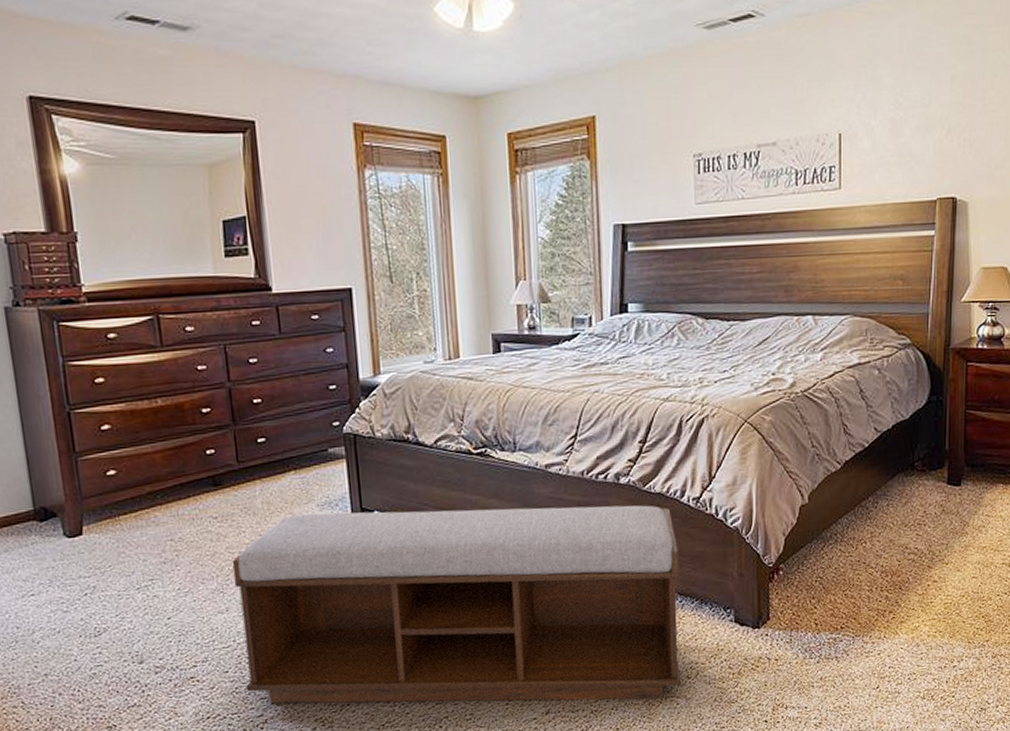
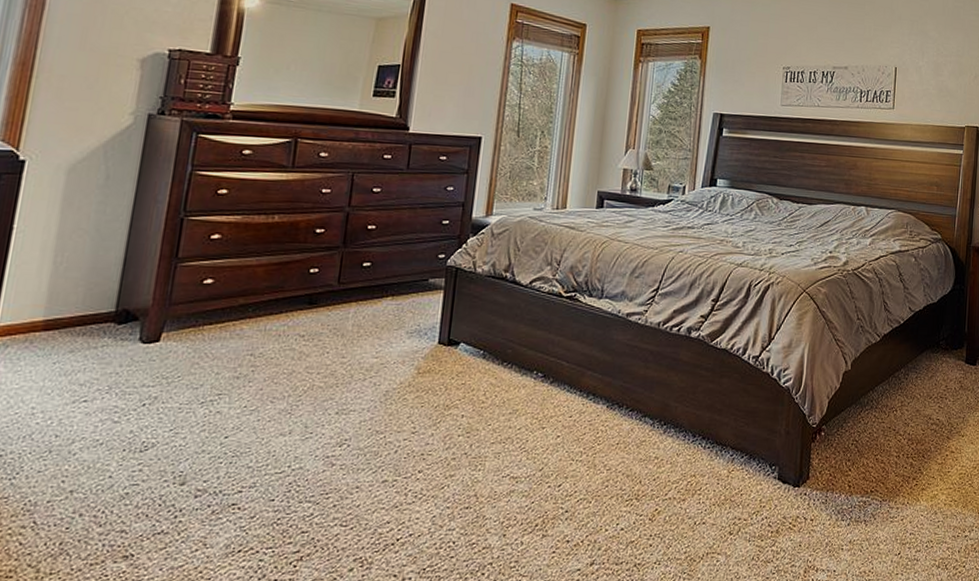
bench: present [232,505,682,704] -> none [288,339,735,555]

